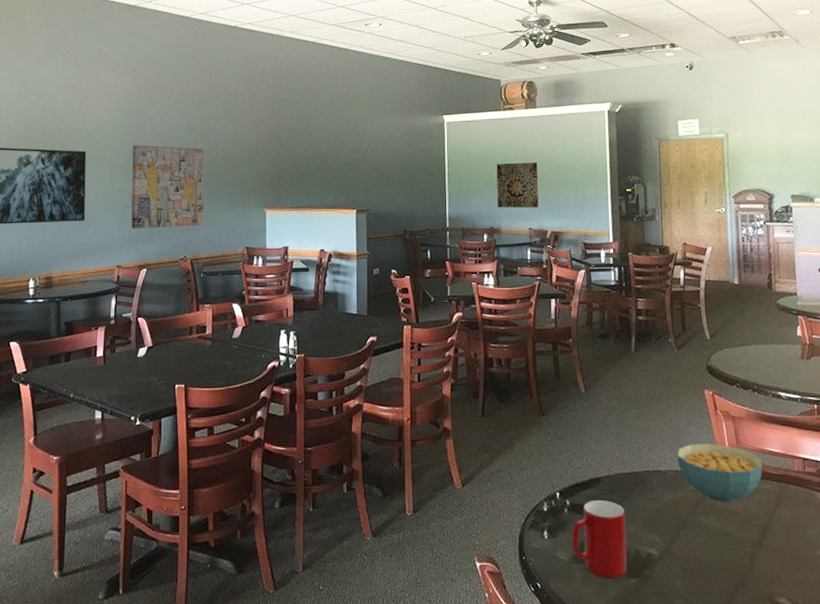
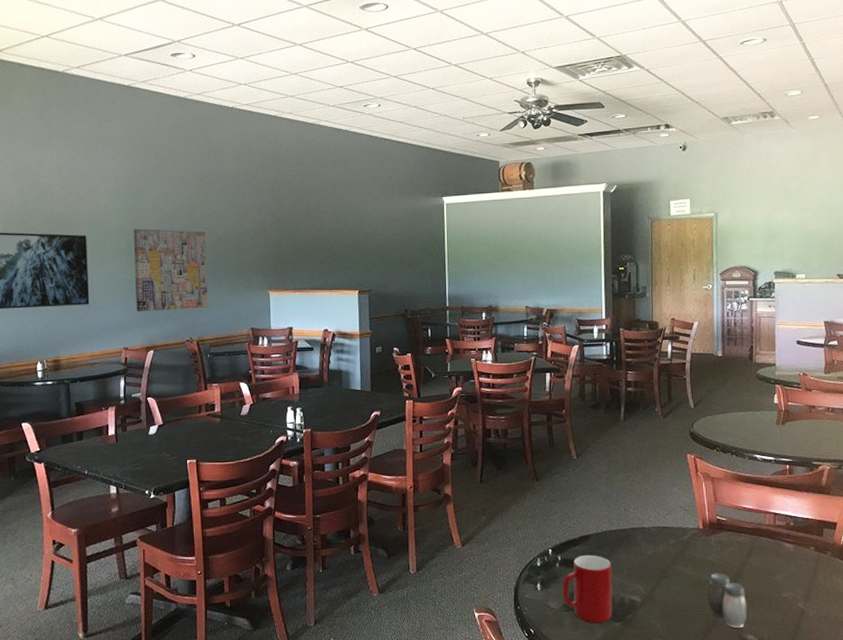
wall art: present [496,162,539,208] -> none [494,242,535,287]
cereal bowl: present [677,444,763,502] -> none [660,502,737,554]
salt and pepper shaker: none [733,525,779,590] -> present [708,573,748,629]

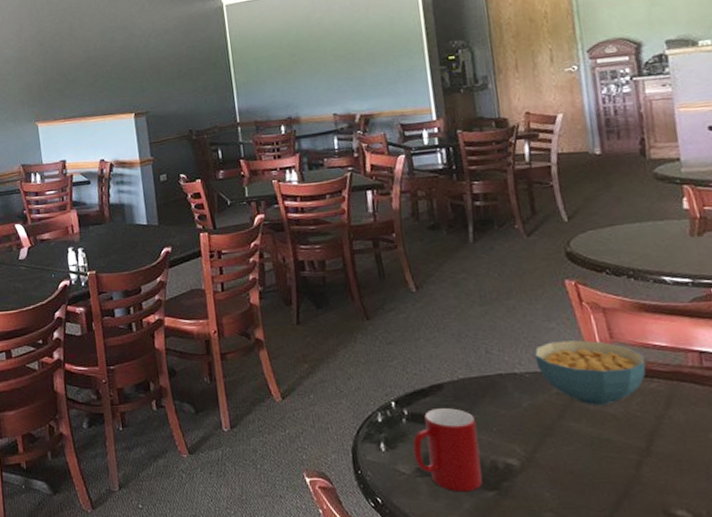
cereal bowl: none [660,502,737,554] -> present [534,340,646,405]
salt and pepper shaker: present [708,573,748,629] -> none [612,429,674,501]

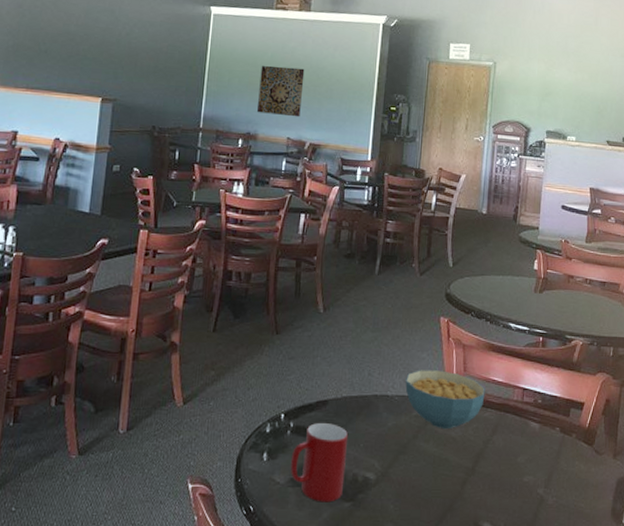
wall art: none [288,37,343,95] -> present [256,65,305,118]

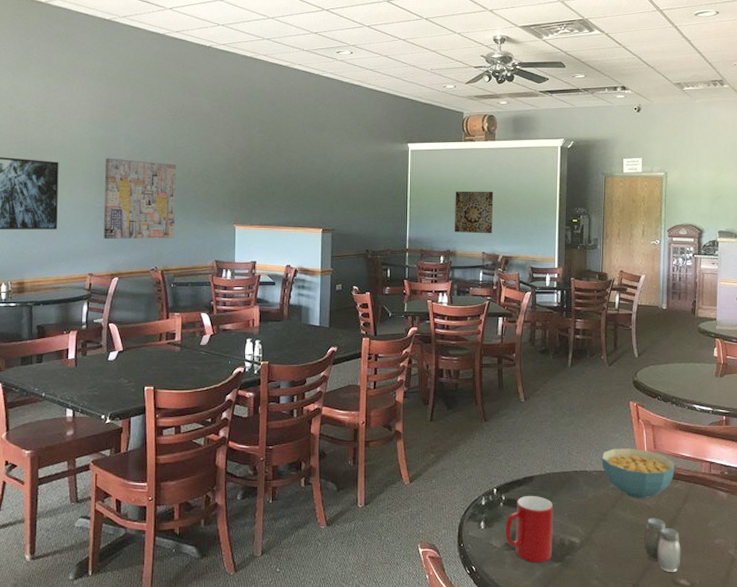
salt and pepper shaker: none [446,451,487,515] -> present [644,518,681,573]

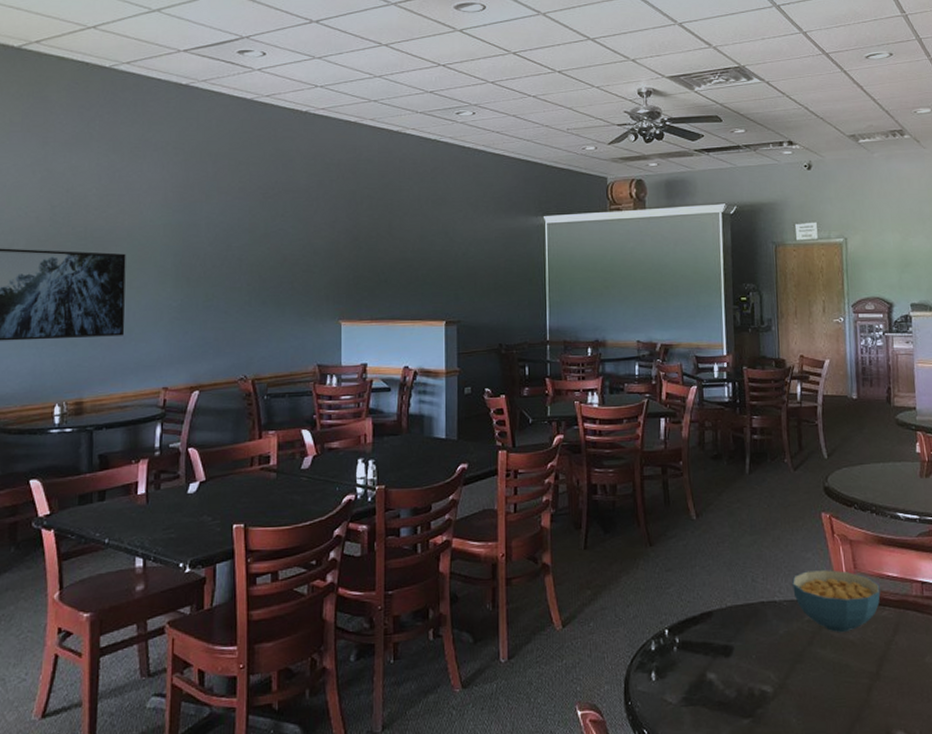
wall art: present [103,158,176,240] -> none [181,246,268,345]
wall art: present [454,191,494,234] -> none [602,268,648,319]
cup: present [504,496,554,563] -> none [680,636,740,721]
salt and pepper shaker: present [644,518,681,573] -> none [849,655,896,723]

